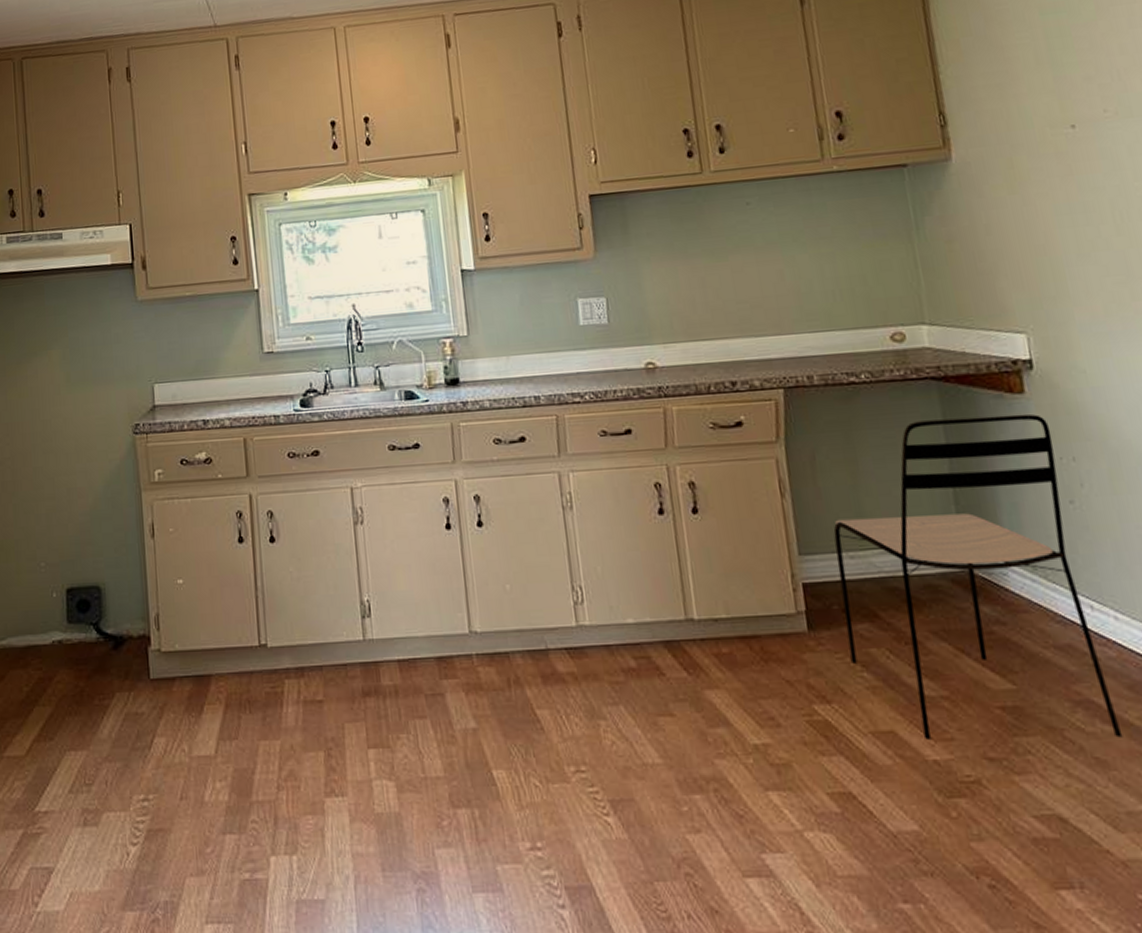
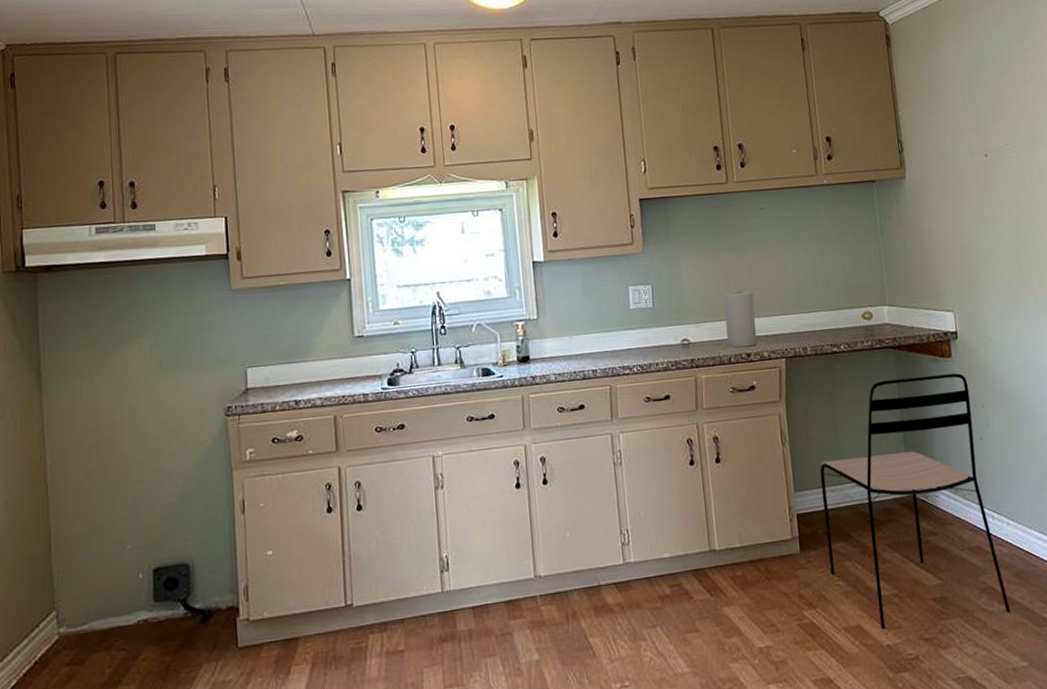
paper towel holder: none [698,303,745,375] -> present [723,289,757,348]

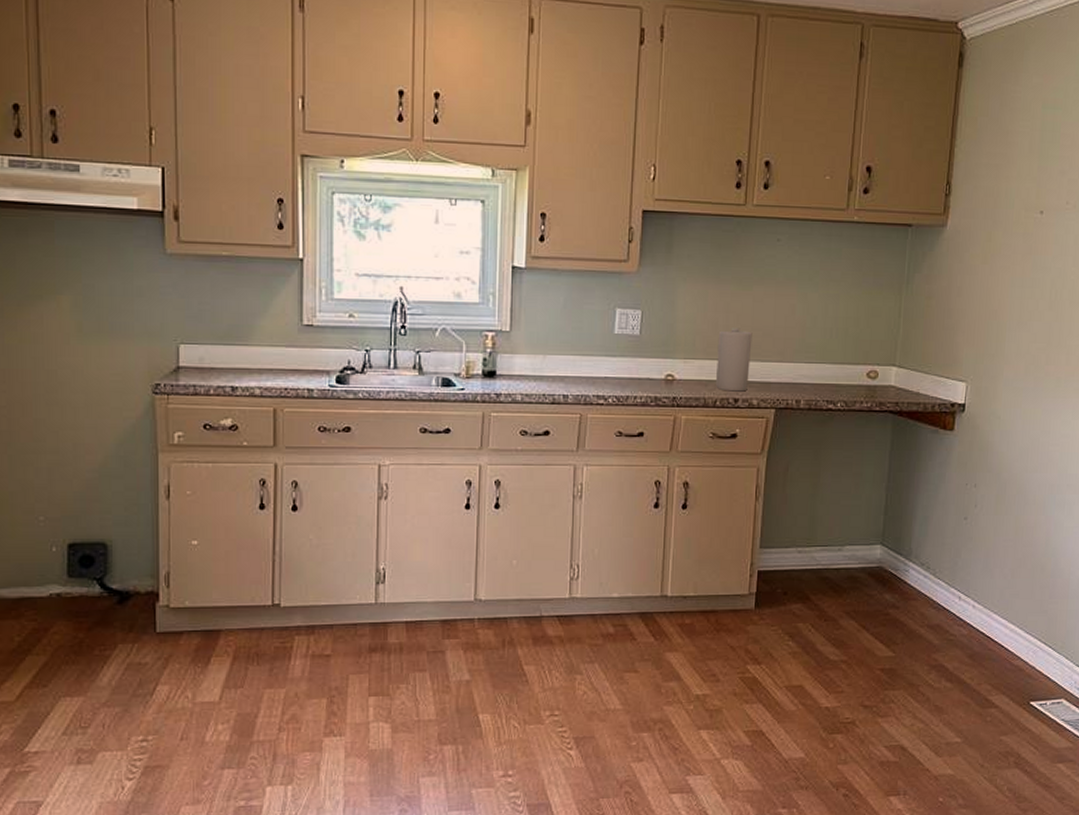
dining chair: present [819,373,1011,630] -> none [783,446,965,692]

